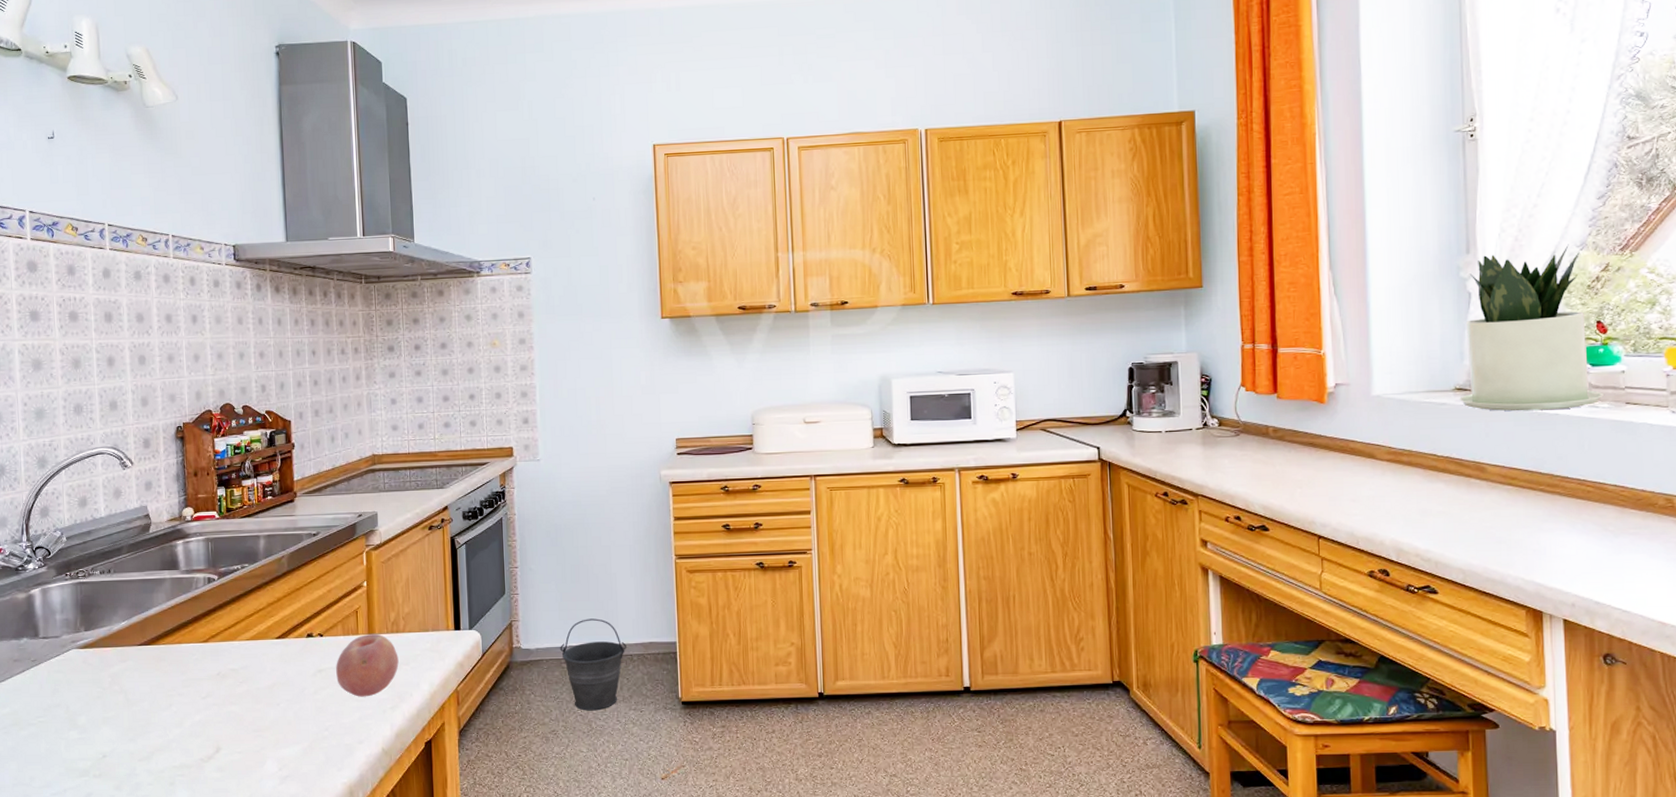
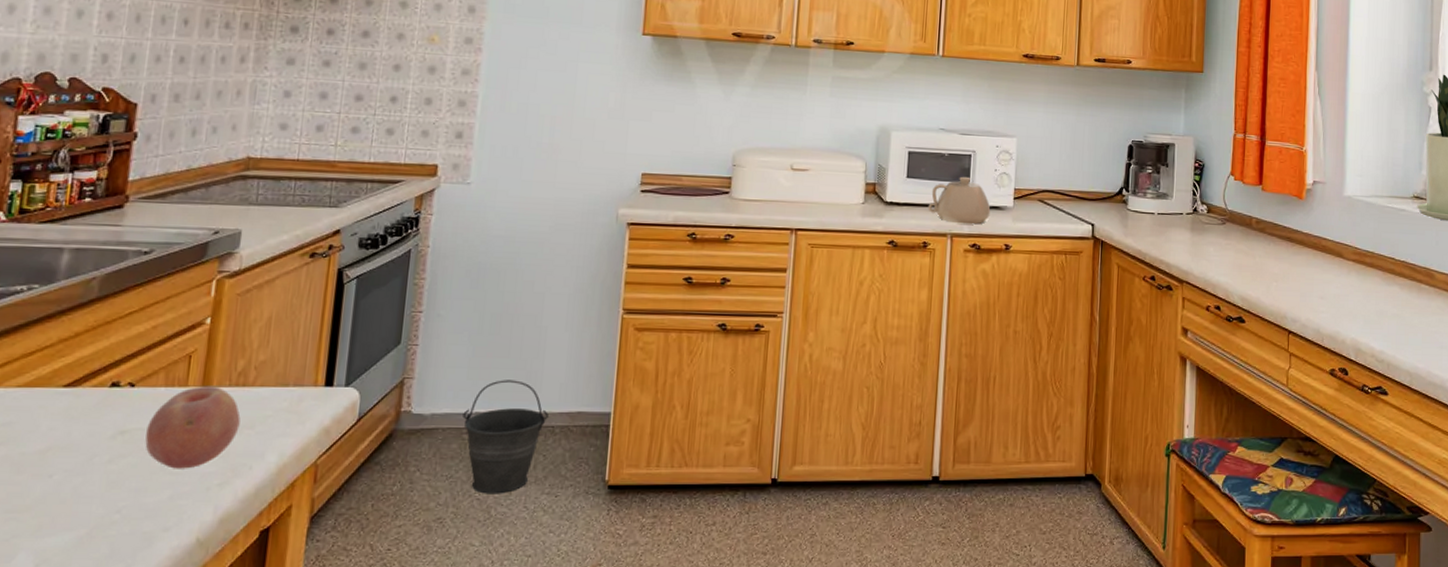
teapot: none [934,414,995,458] -> present [928,176,991,225]

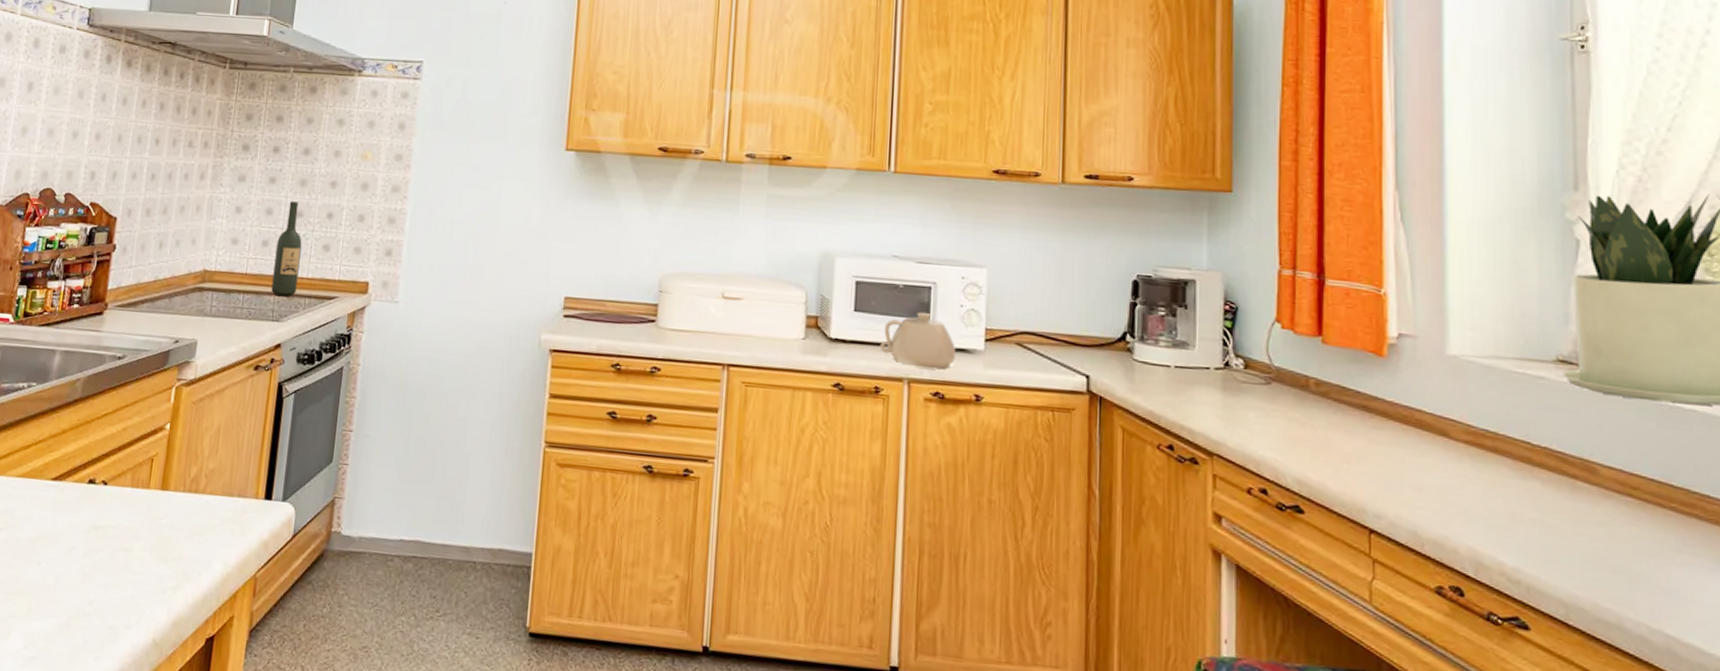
fruit: present [145,385,241,469] -> none [114,489,192,570]
wine bottle: none [328,85,363,182] -> present [271,201,302,297]
bucket: present [463,380,548,494] -> none [388,507,470,629]

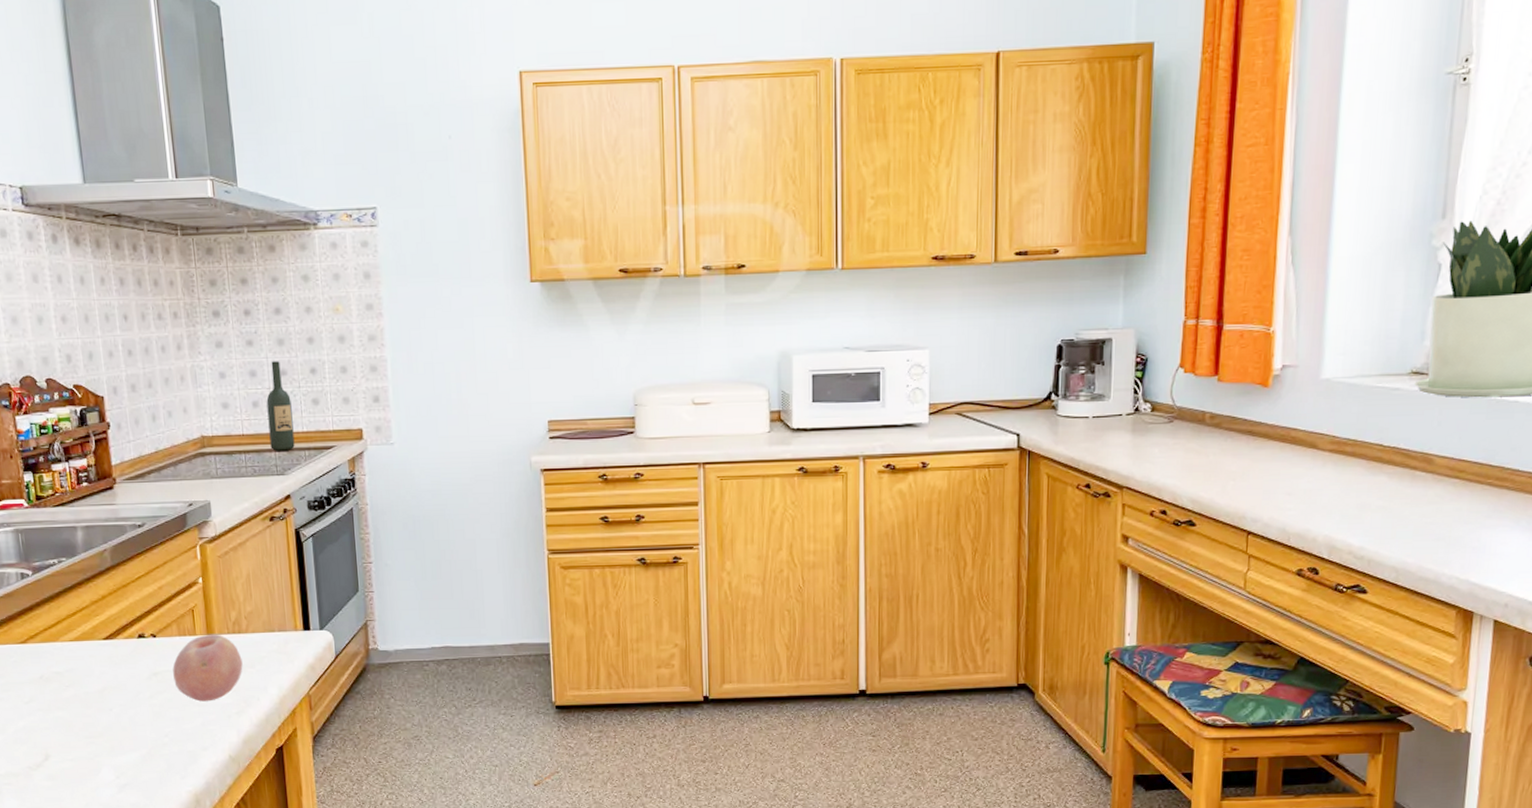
fruit: none [114,489,192,570] -> present [172,634,243,702]
teapot: present [880,311,956,370] -> none [837,395,904,445]

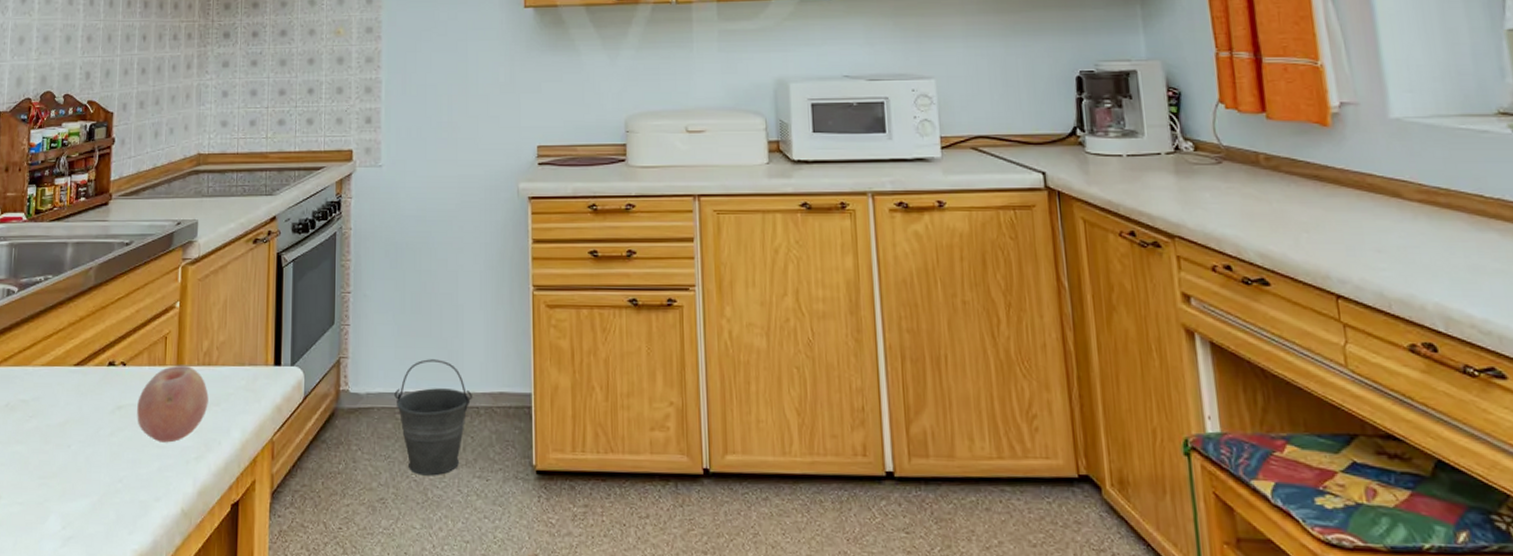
wine bottle: present [266,361,295,452] -> none [262,81,287,172]
bucket: none [421,618,495,716] -> present [394,359,472,476]

